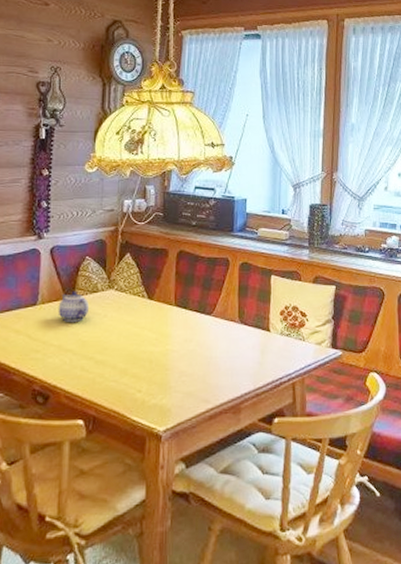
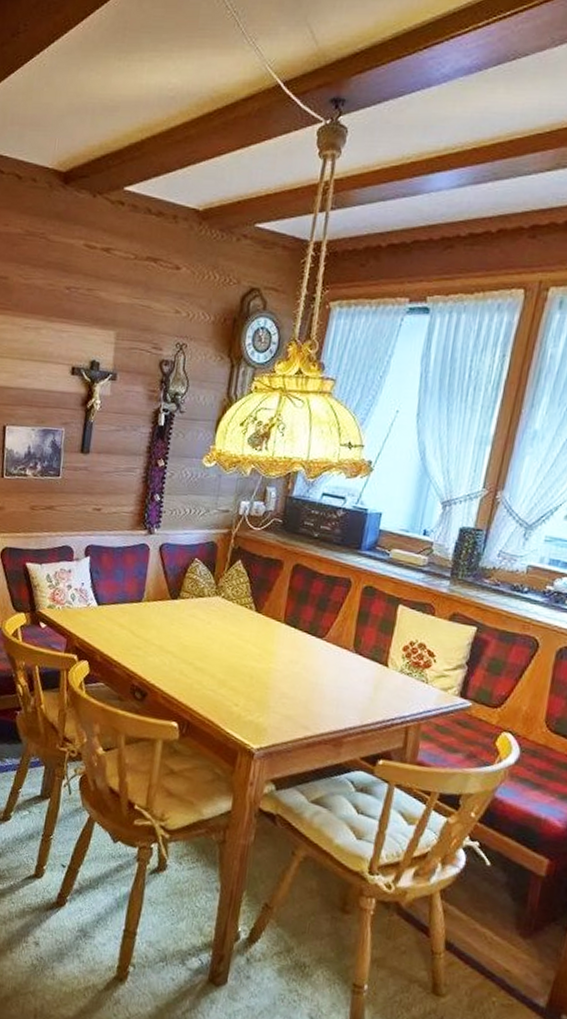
teapot: present [58,290,90,323] -> none [162,592,194,626]

